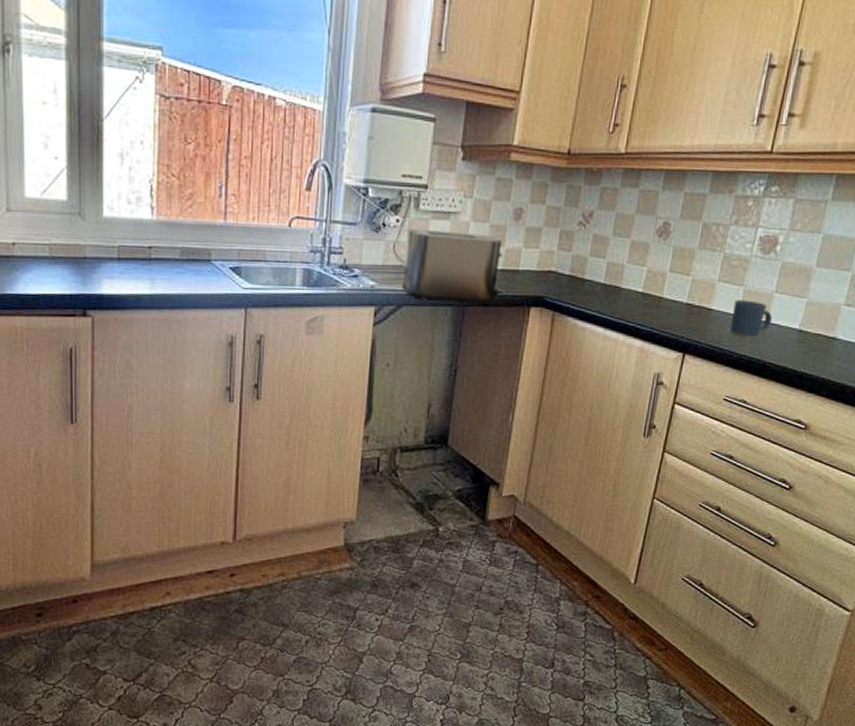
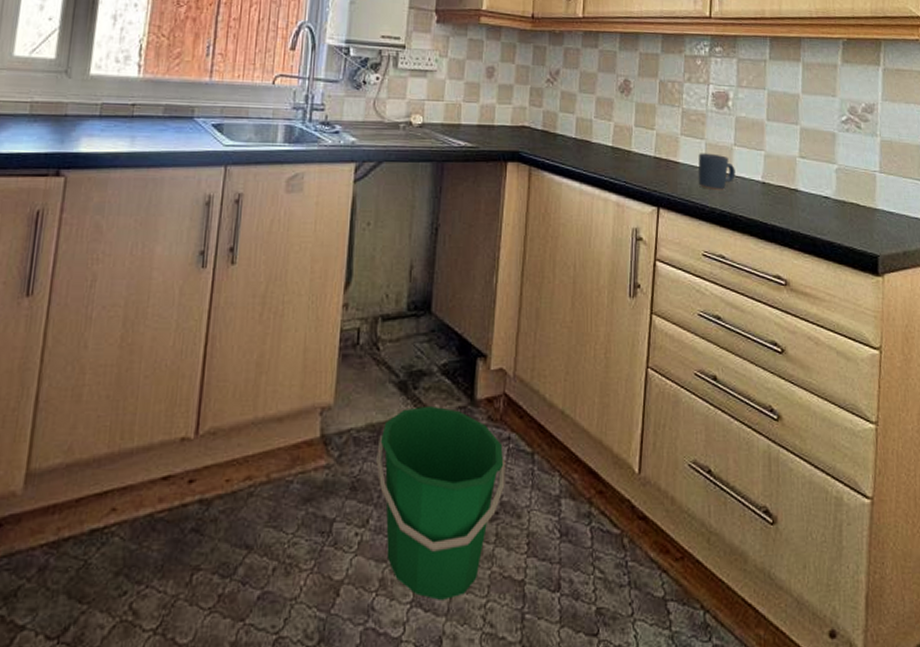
bucket: none [394,523,512,669] -> present [376,405,506,600]
toaster: present [402,228,503,304] -> none [382,85,478,160]

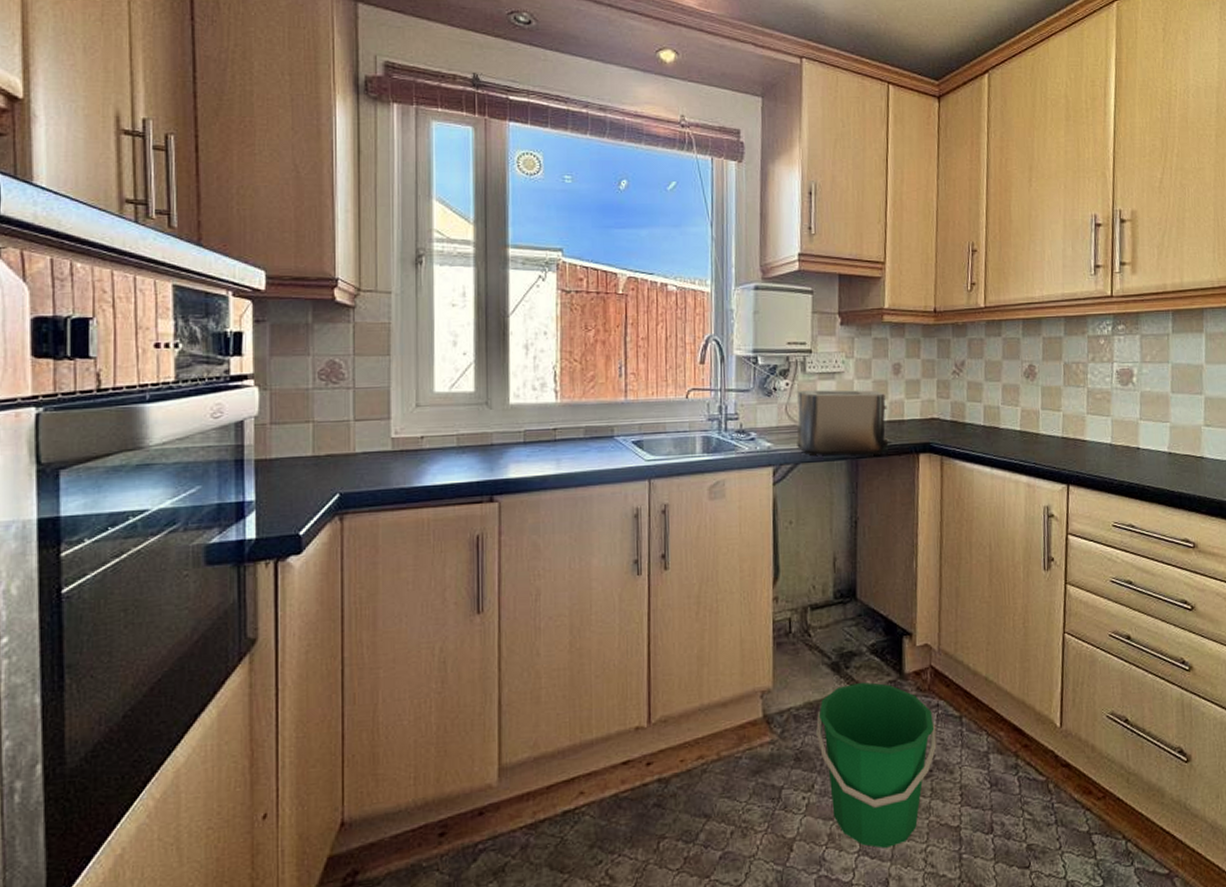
toaster: none [382,85,478,160] -> present [797,389,889,456]
mug: present [698,153,736,191] -> none [1105,429,1142,465]

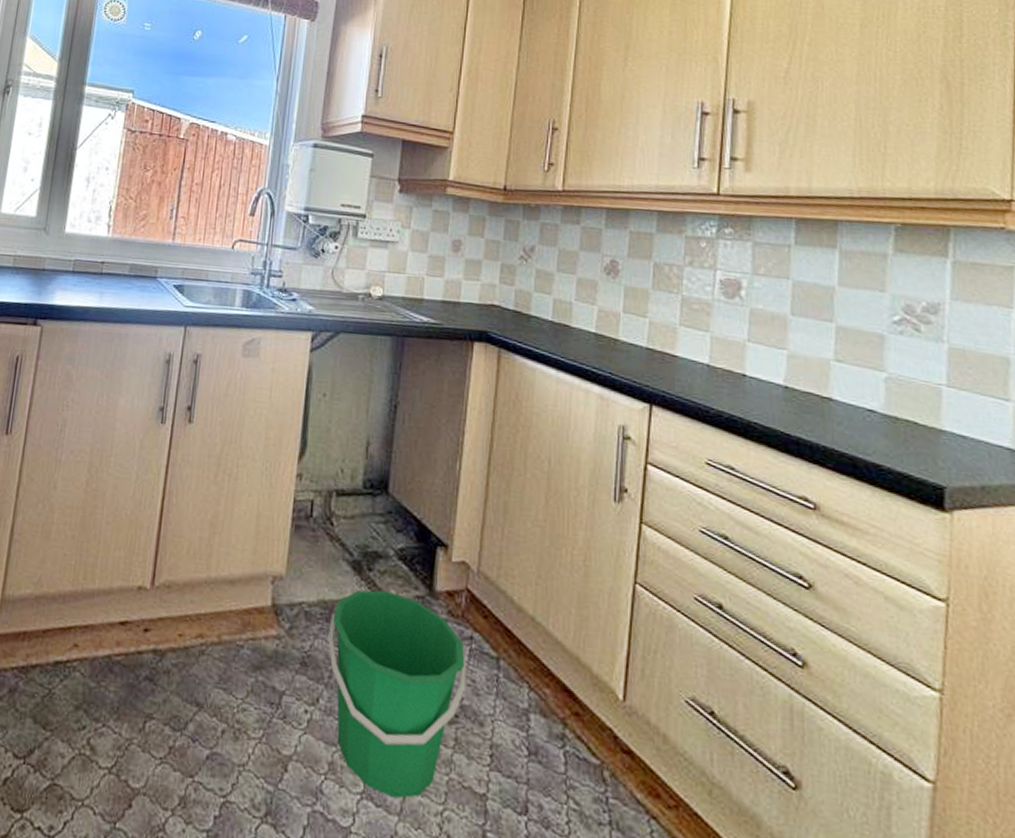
toaster: present [797,389,889,456] -> none [340,255,442,336]

